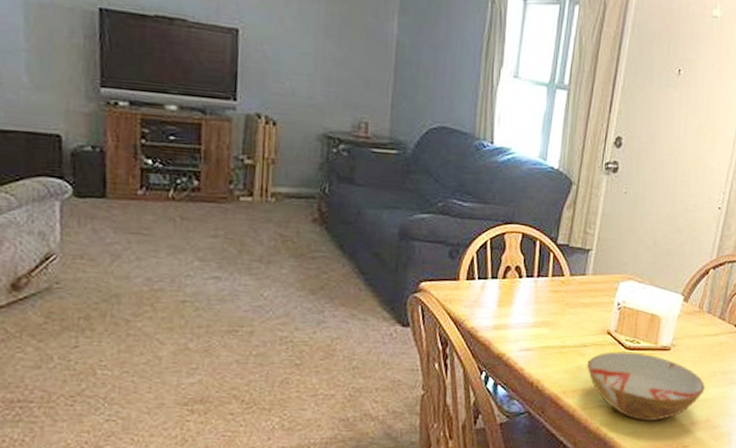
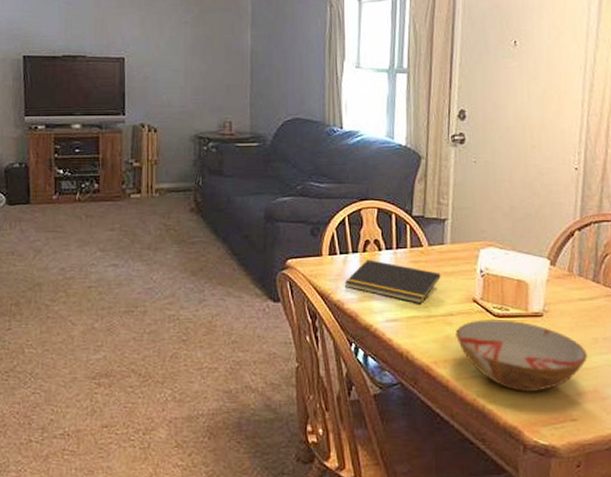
notepad: none [480,286,579,335] -> present [344,260,441,304]

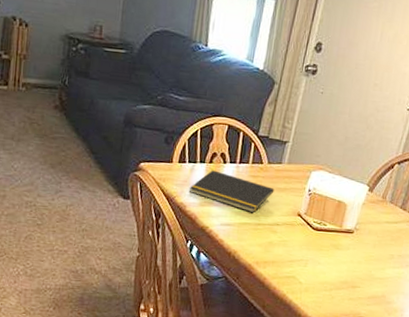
bowl: present [456,319,587,391] -> none [278,231,383,293]

